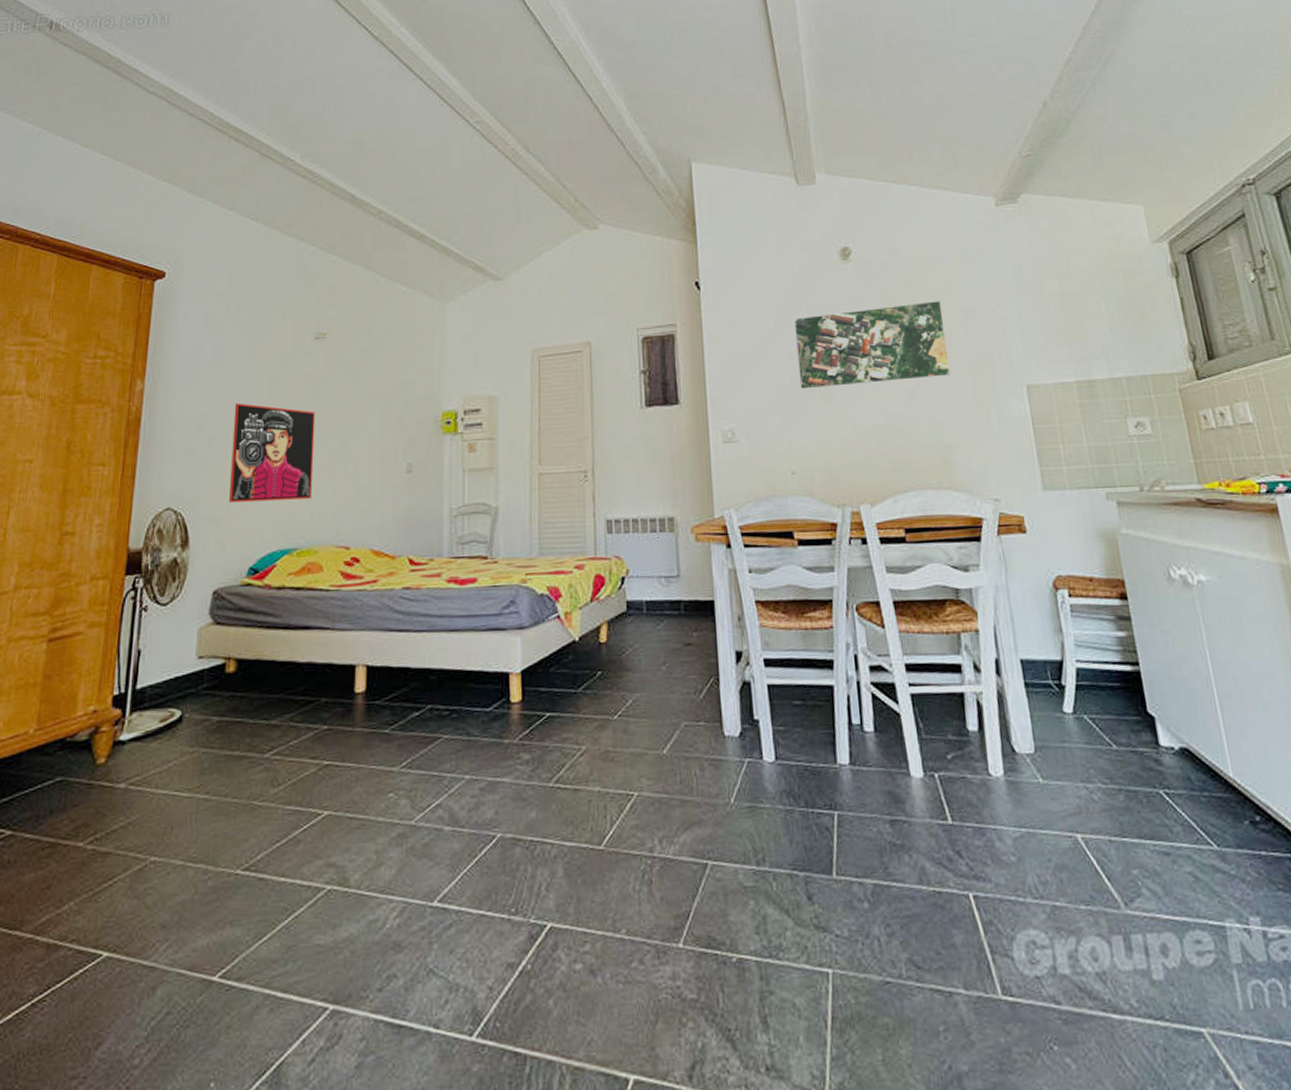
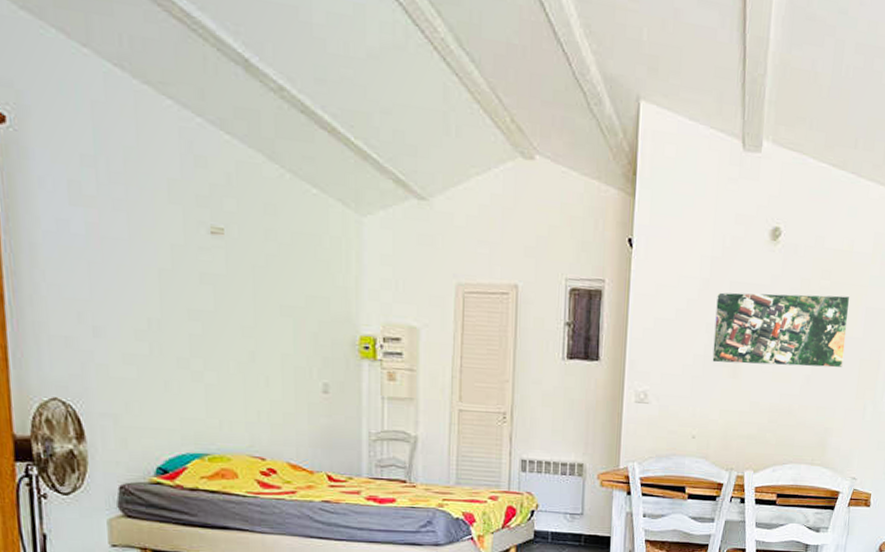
pixel art: present [229,402,316,503] -> none [120,293,221,406]

